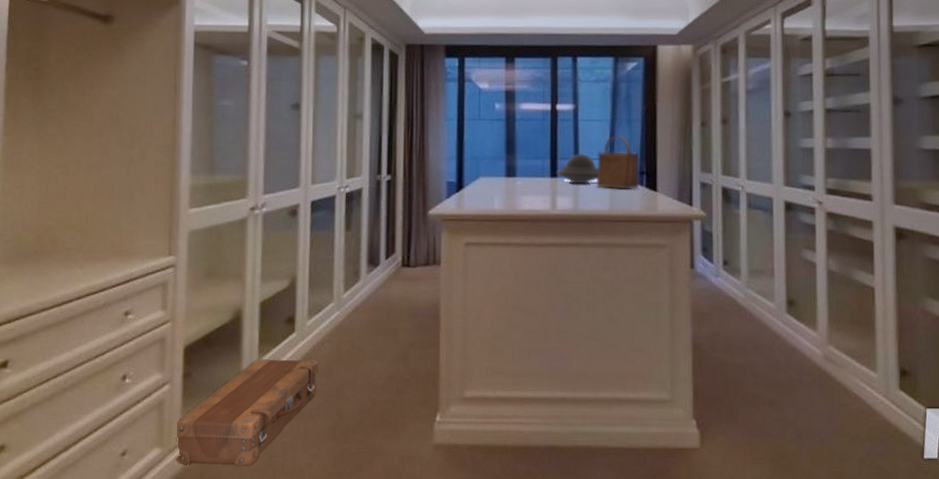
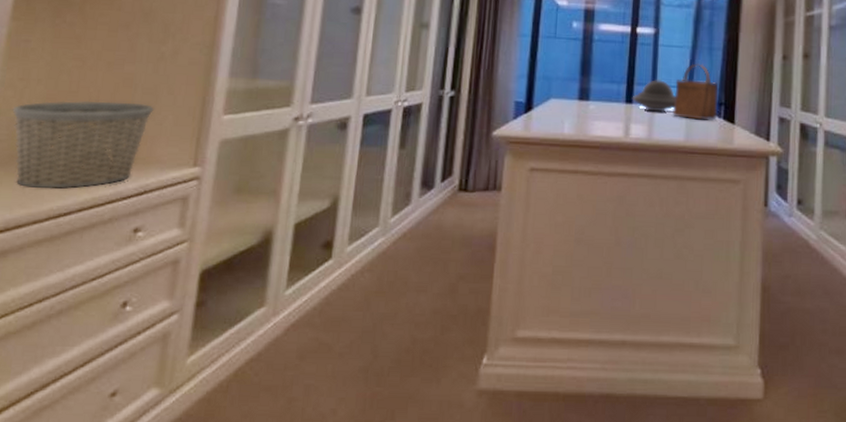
basket: none [14,202,130,281] -> present [12,100,154,189]
suitcase: present [175,358,319,467] -> none [175,287,355,412]

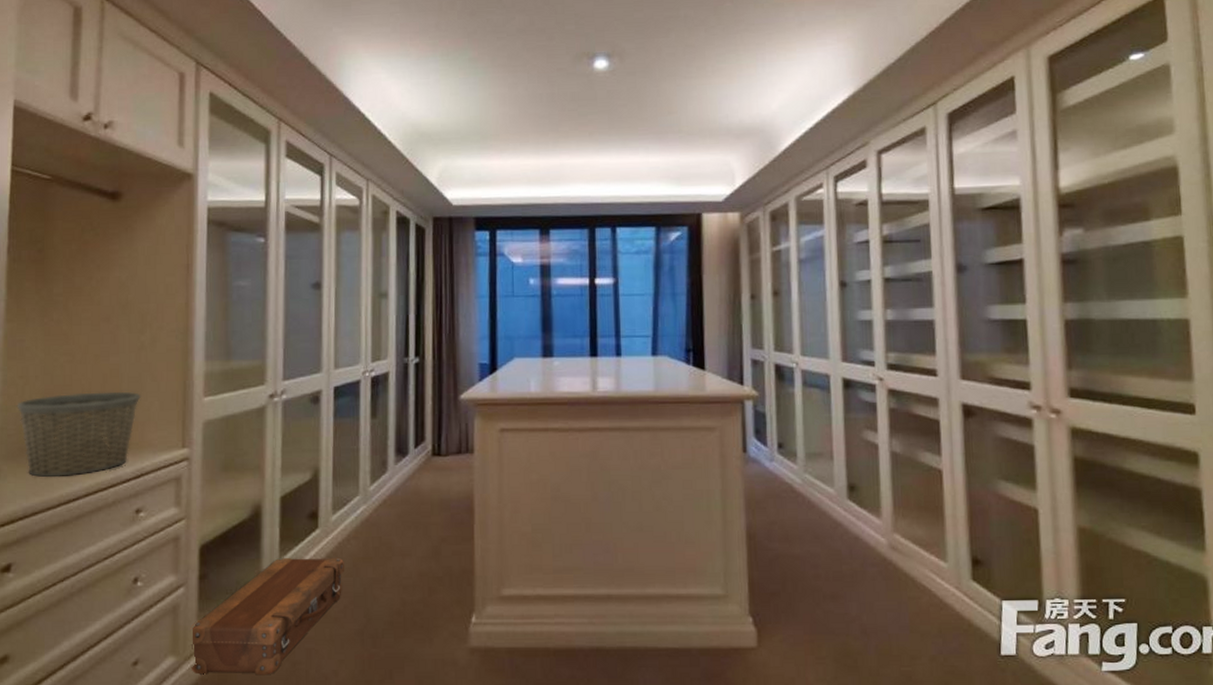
suitcase: none [175,287,355,412] -> present [190,557,344,676]
hat: present [632,80,676,112] -> none [596,330,642,364]
handbag: present [673,63,718,120] -> none [639,310,687,369]

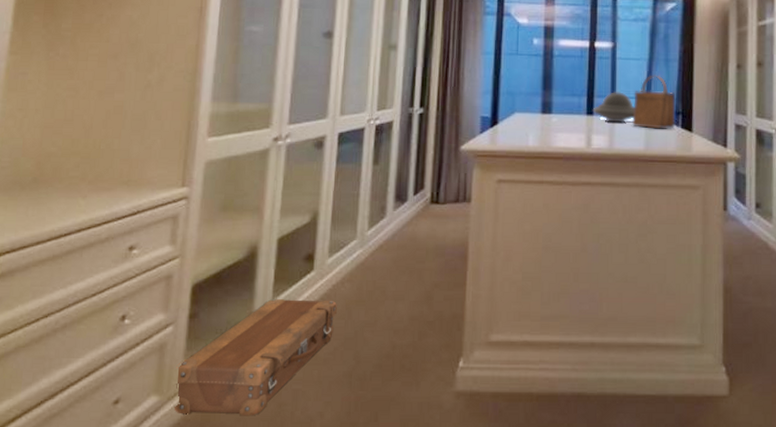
basket: present [16,391,141,478] -> none [13,128,143,212]
hat: none [596,330,642,364] -> present [592,92,635,123]
handbag: none [639,310,687,369] -> present [632,75,676,129]

